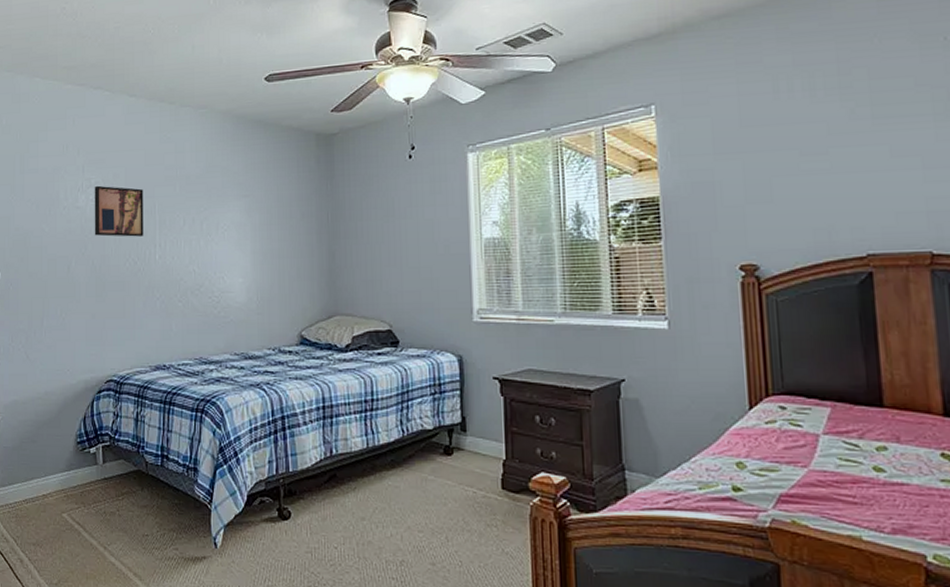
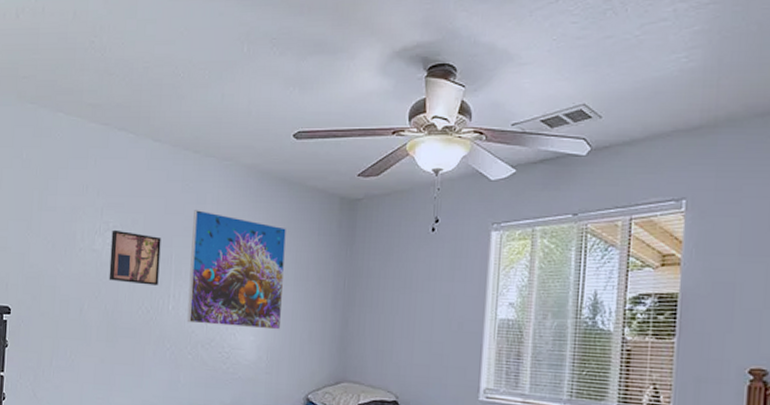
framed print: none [174,159,269,271] -> present [187,210,286,330]

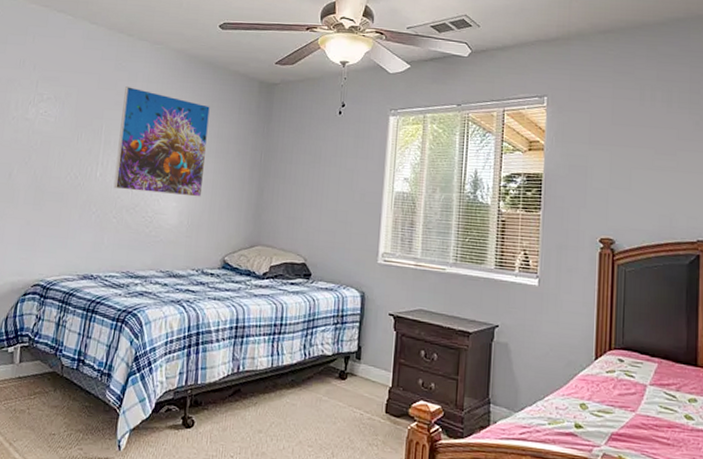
wall art: present [109,229,161,286] -> none [39,101,93,154]

